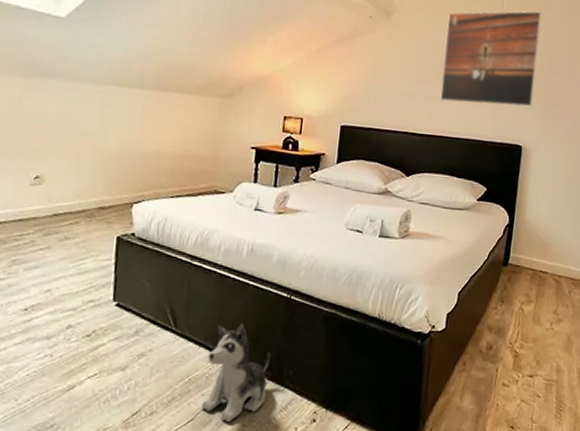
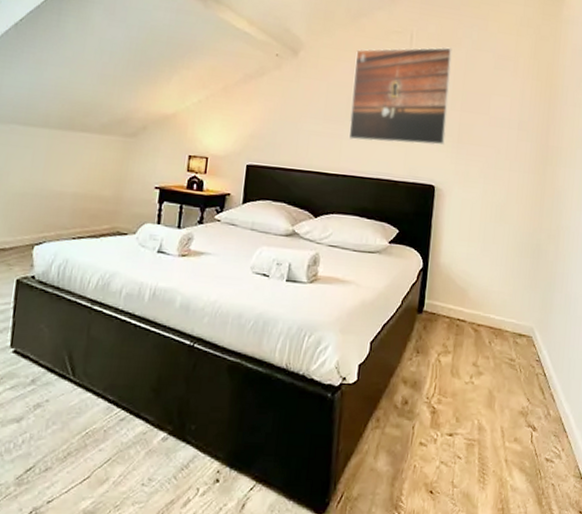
plush toy: present [201,323,270,422] -> none [98,373,172,480]

